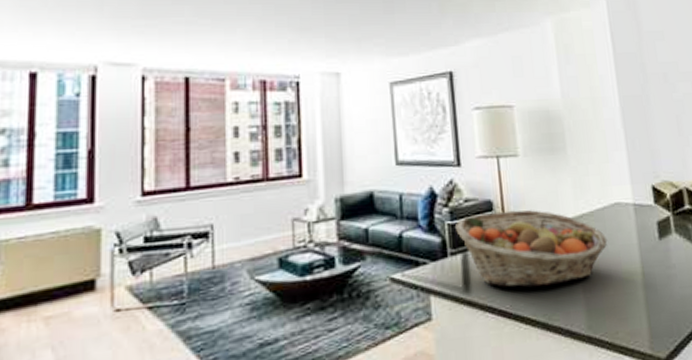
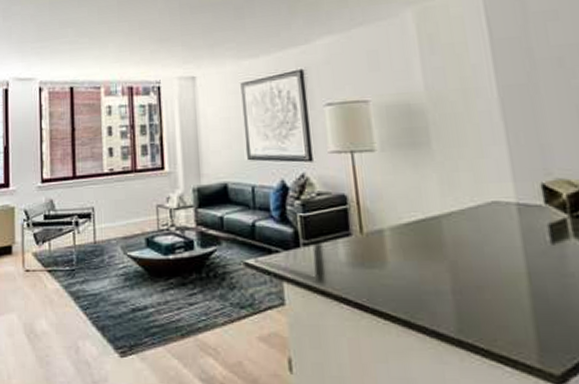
fruit basket: present [456,210,608,288] -> none [308,205,483,283]

